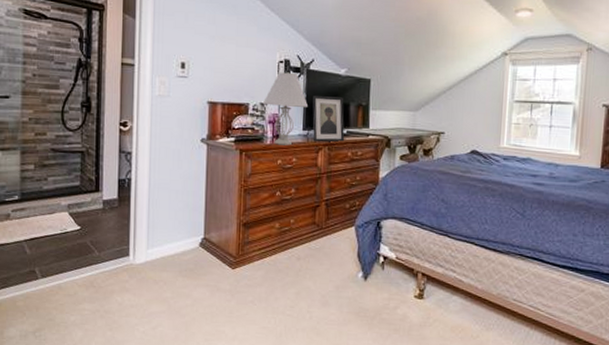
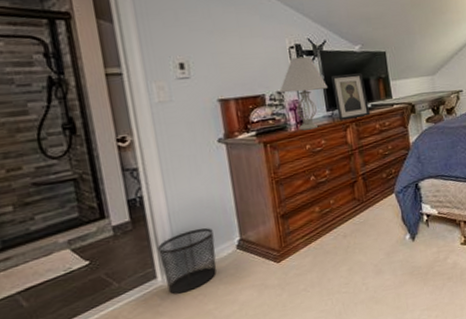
waste bin: none [135,218,182,276] -> present [158,227,217,294]

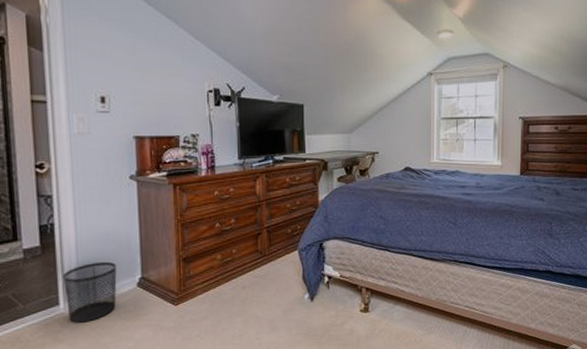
table lamp: present [280,56,327,131] -> none [194,101,241,176]
picture frame: present [331,73,370,121] -> none [246,124,281,170]

